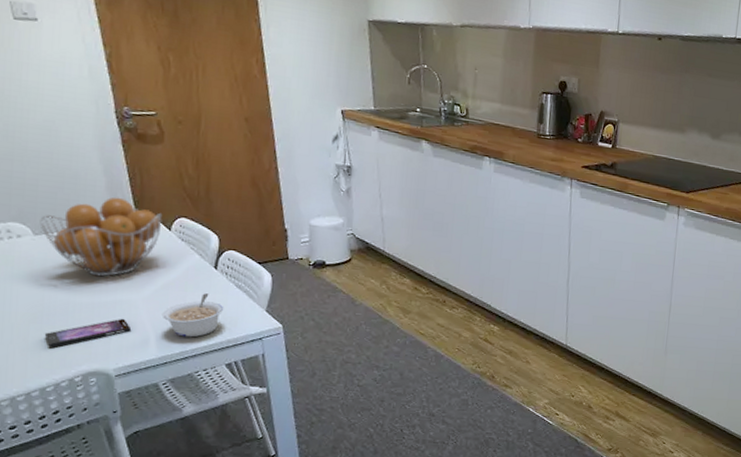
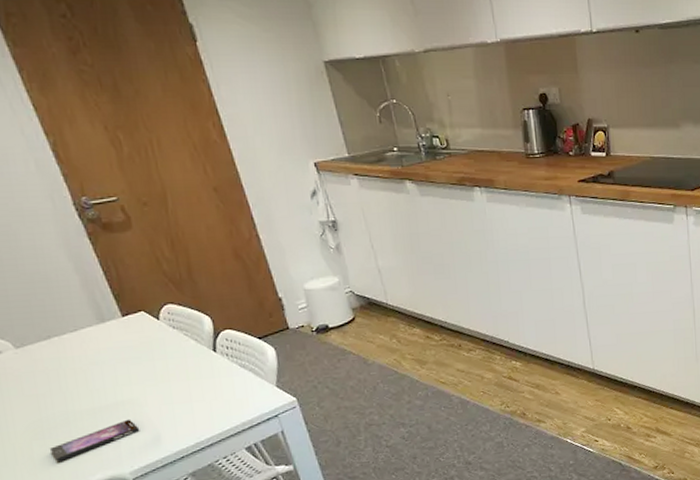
fruit basket: present [39,197,163,277] -> none [18,294,149,381]
legume: present [161,293,224,338] -> none [168,379,232,428]

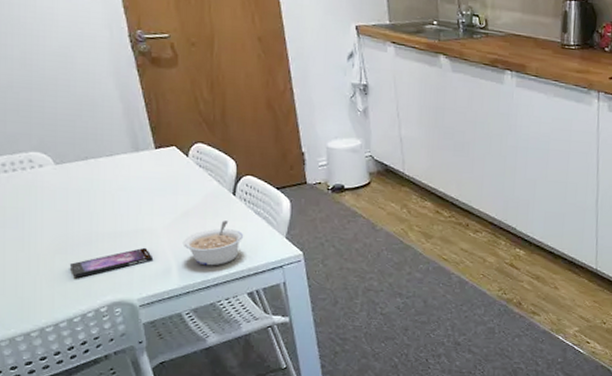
legume: none [168,379,232,428] -> present [182,221,244,266]

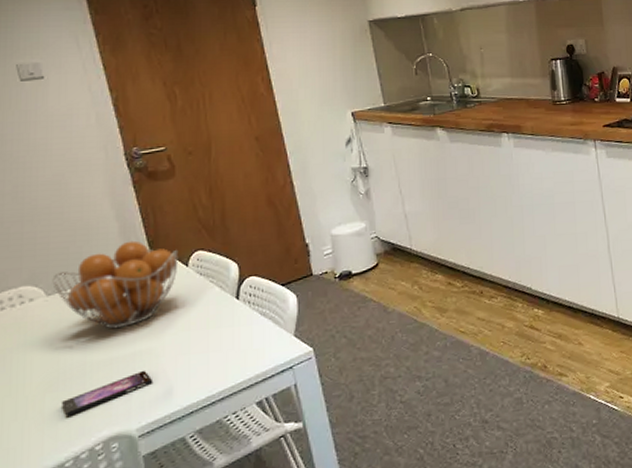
fruit basket: none [60,123,180,206] -> present [52,240,179,329]
legume: present [182,221,244,266] -> none [184,327,250,380]

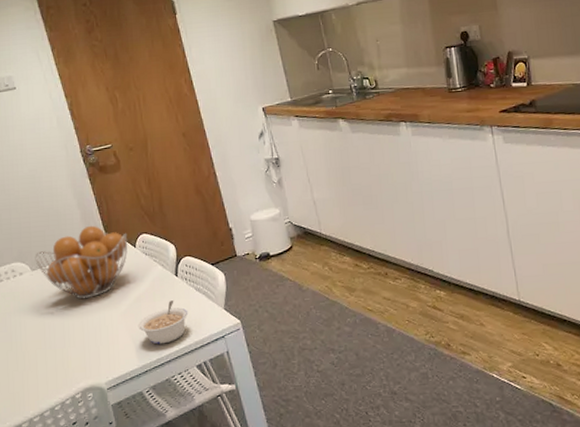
smartphone: present [61,370,153,416] -> none [48,334,116,369]
legume: none [184,327,250,380] -> present [138,300,189,345]

